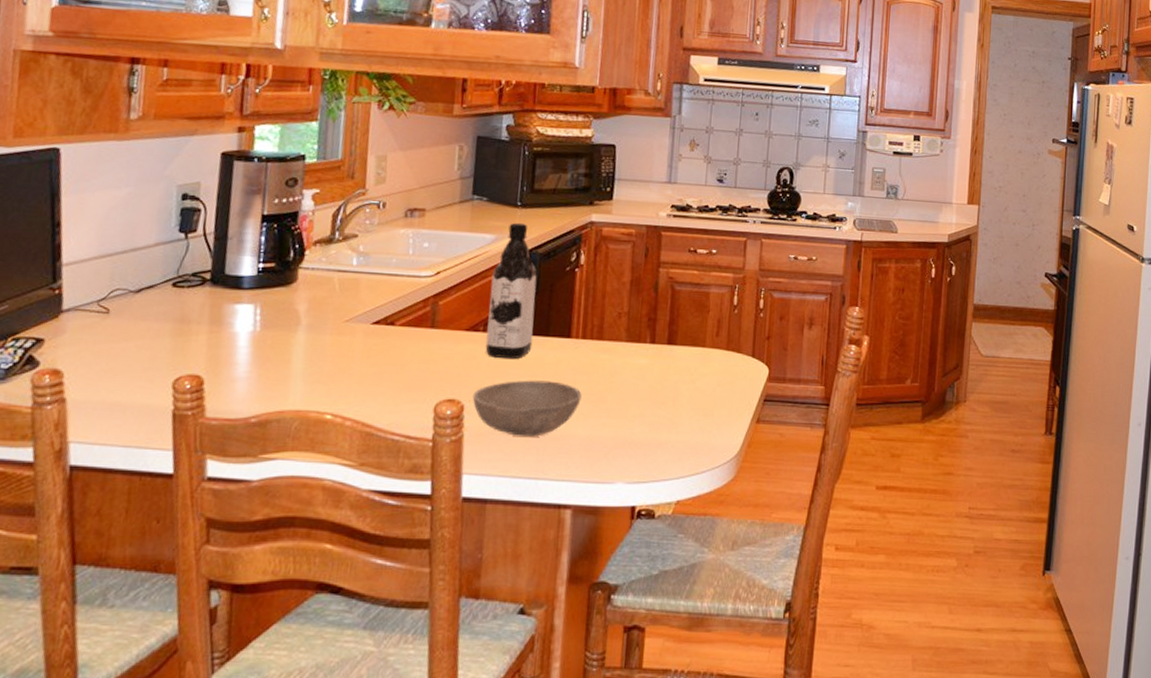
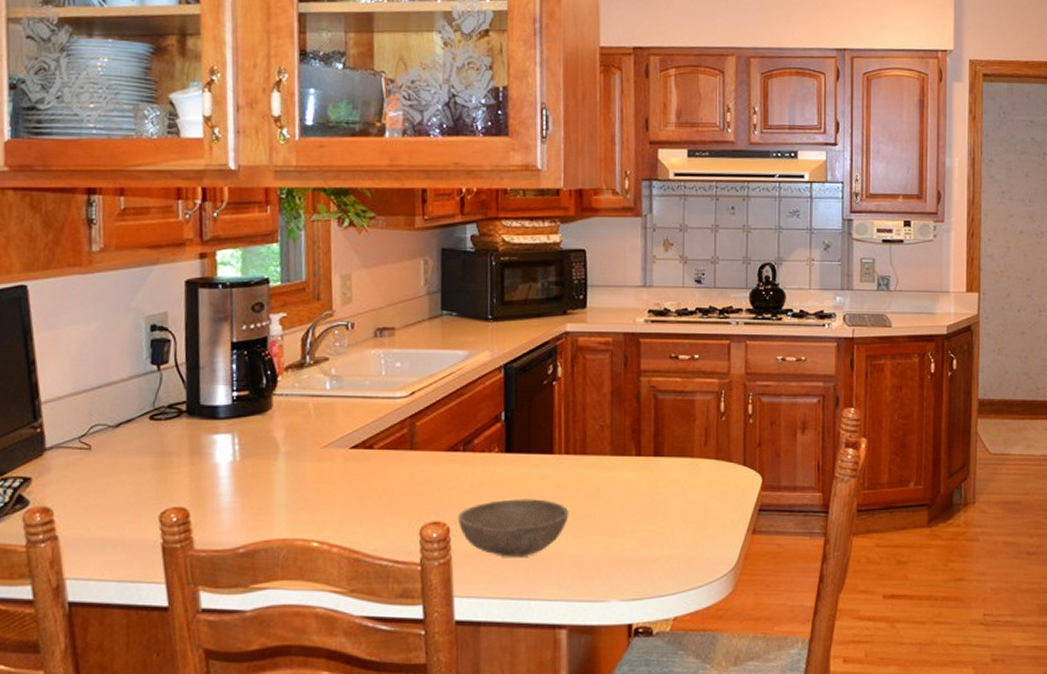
water bottle: present [485,222,537,360] -> none [466,336,515,479]

